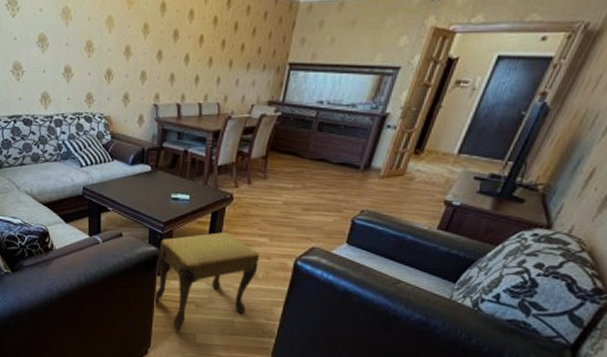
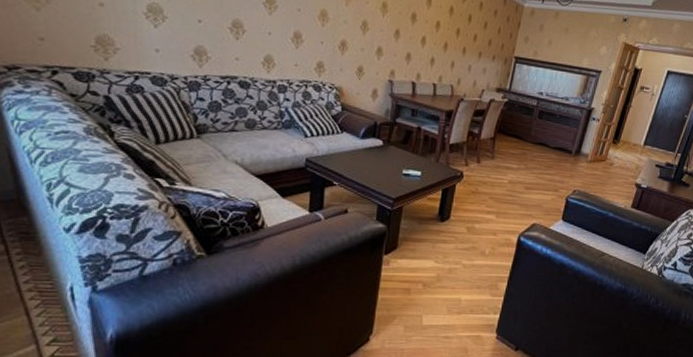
footstool: present [153,232,259,331] -> none [378,209,486,313]

